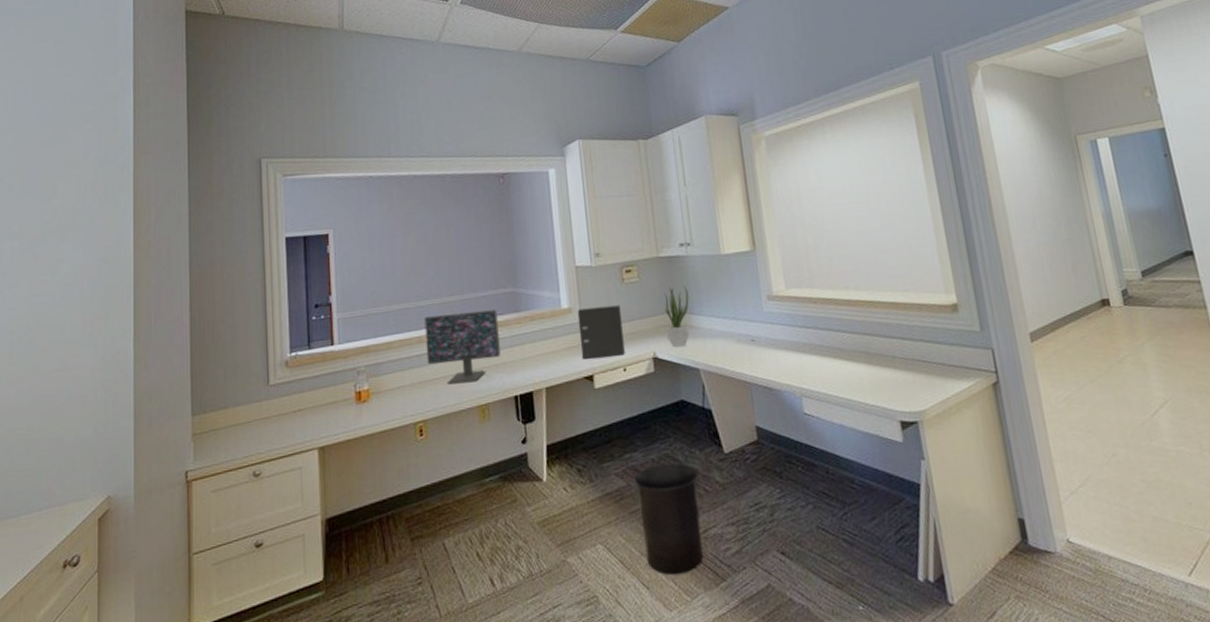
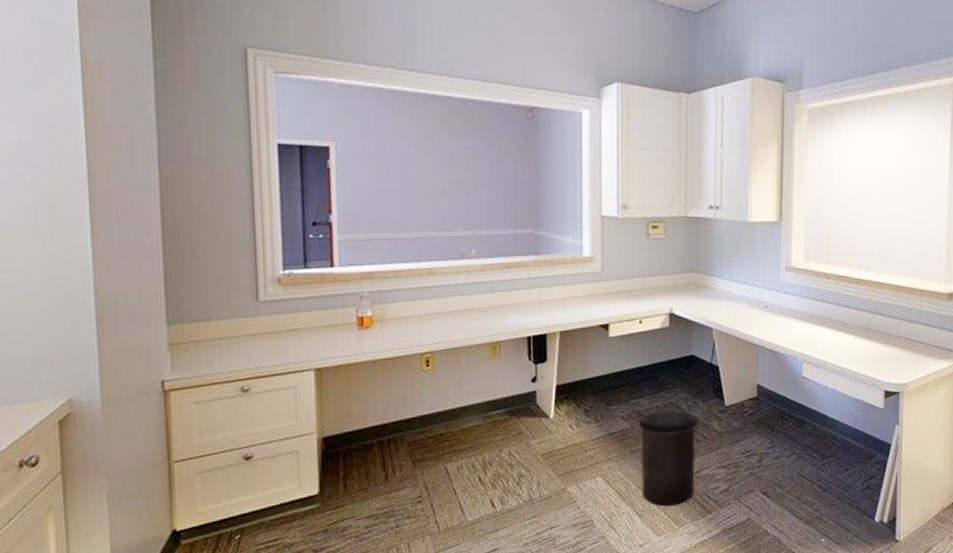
computer monitor: present [424,310,501,385] -> none [436,249,516,319]
binder: present [577,305,625,359] -> none [598,259,643,308]
potted plant: present [664,286,690,347] -> none [684,247,711,305]

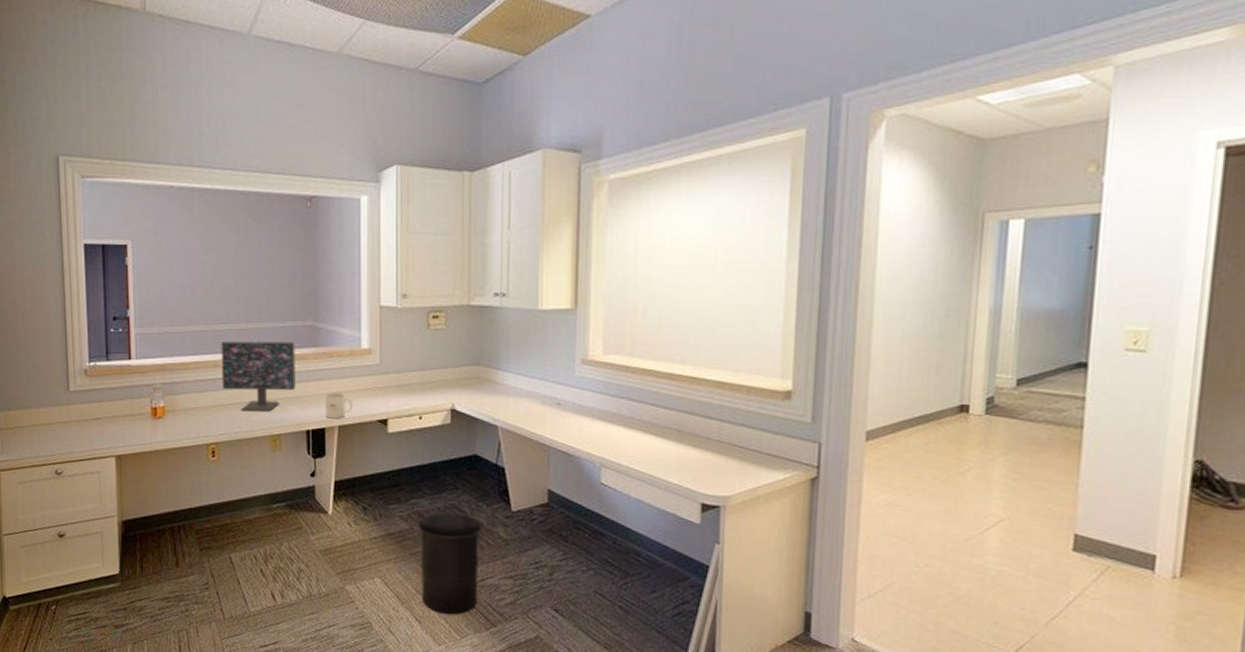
computer monitor: none [436,249,516,319] -> present [221,342,295,412]
mug: none [547,299,574,325] -> present [325,393,353,419]

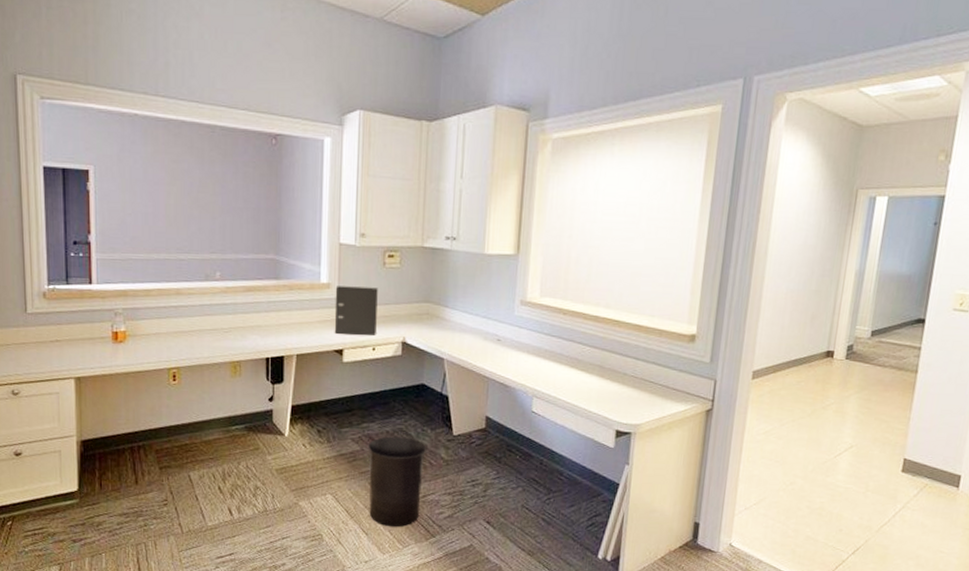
computer monitor: present [221,342,295,412] -> none [184,270,257,340]
mug: present [325,393,353,419] -> none [285,323,311,348]
binder: none [377,351,423,403] -> present [334,286,378,335]

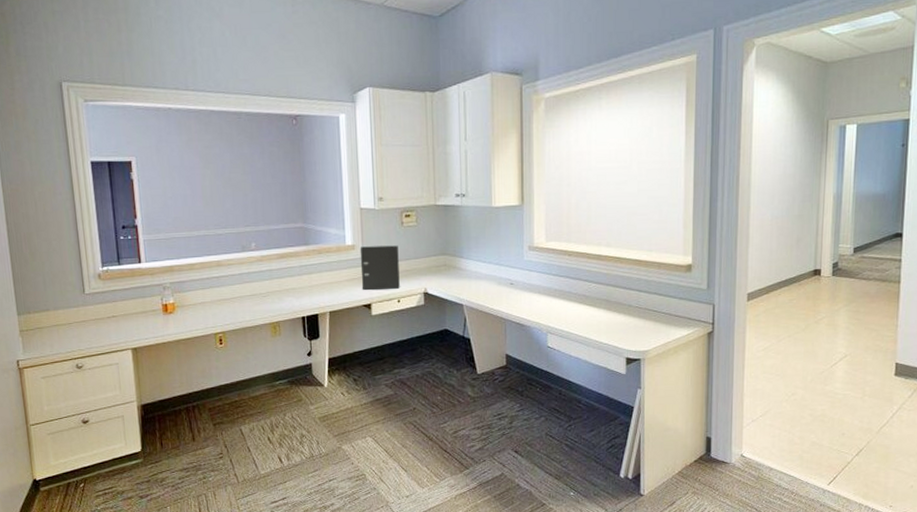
waste bin: present [368,436,426,527] -> none [400,379,454,462]

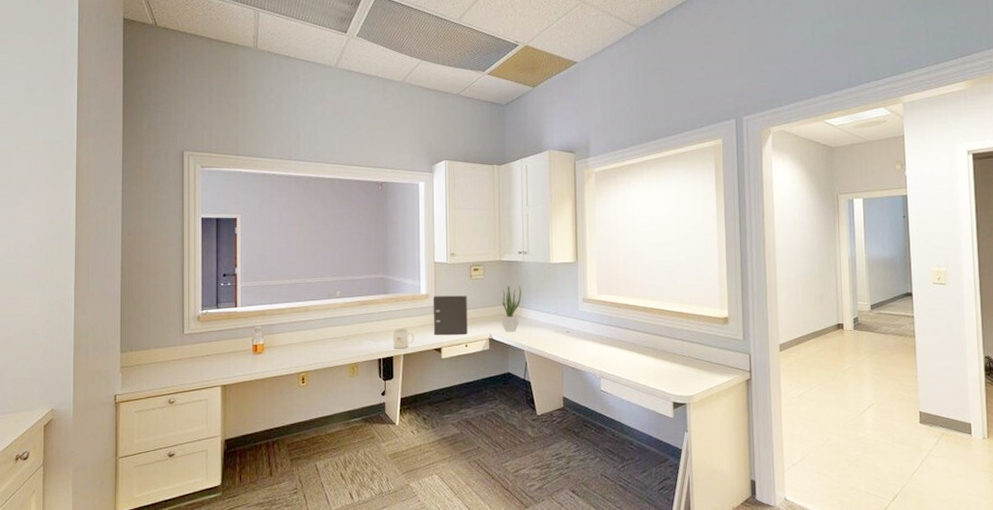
mug: none [317,284,341,306] -> present [393,329,414,349]
potted plant: none [436,232,460,285] -> present [501,285,521,331]

